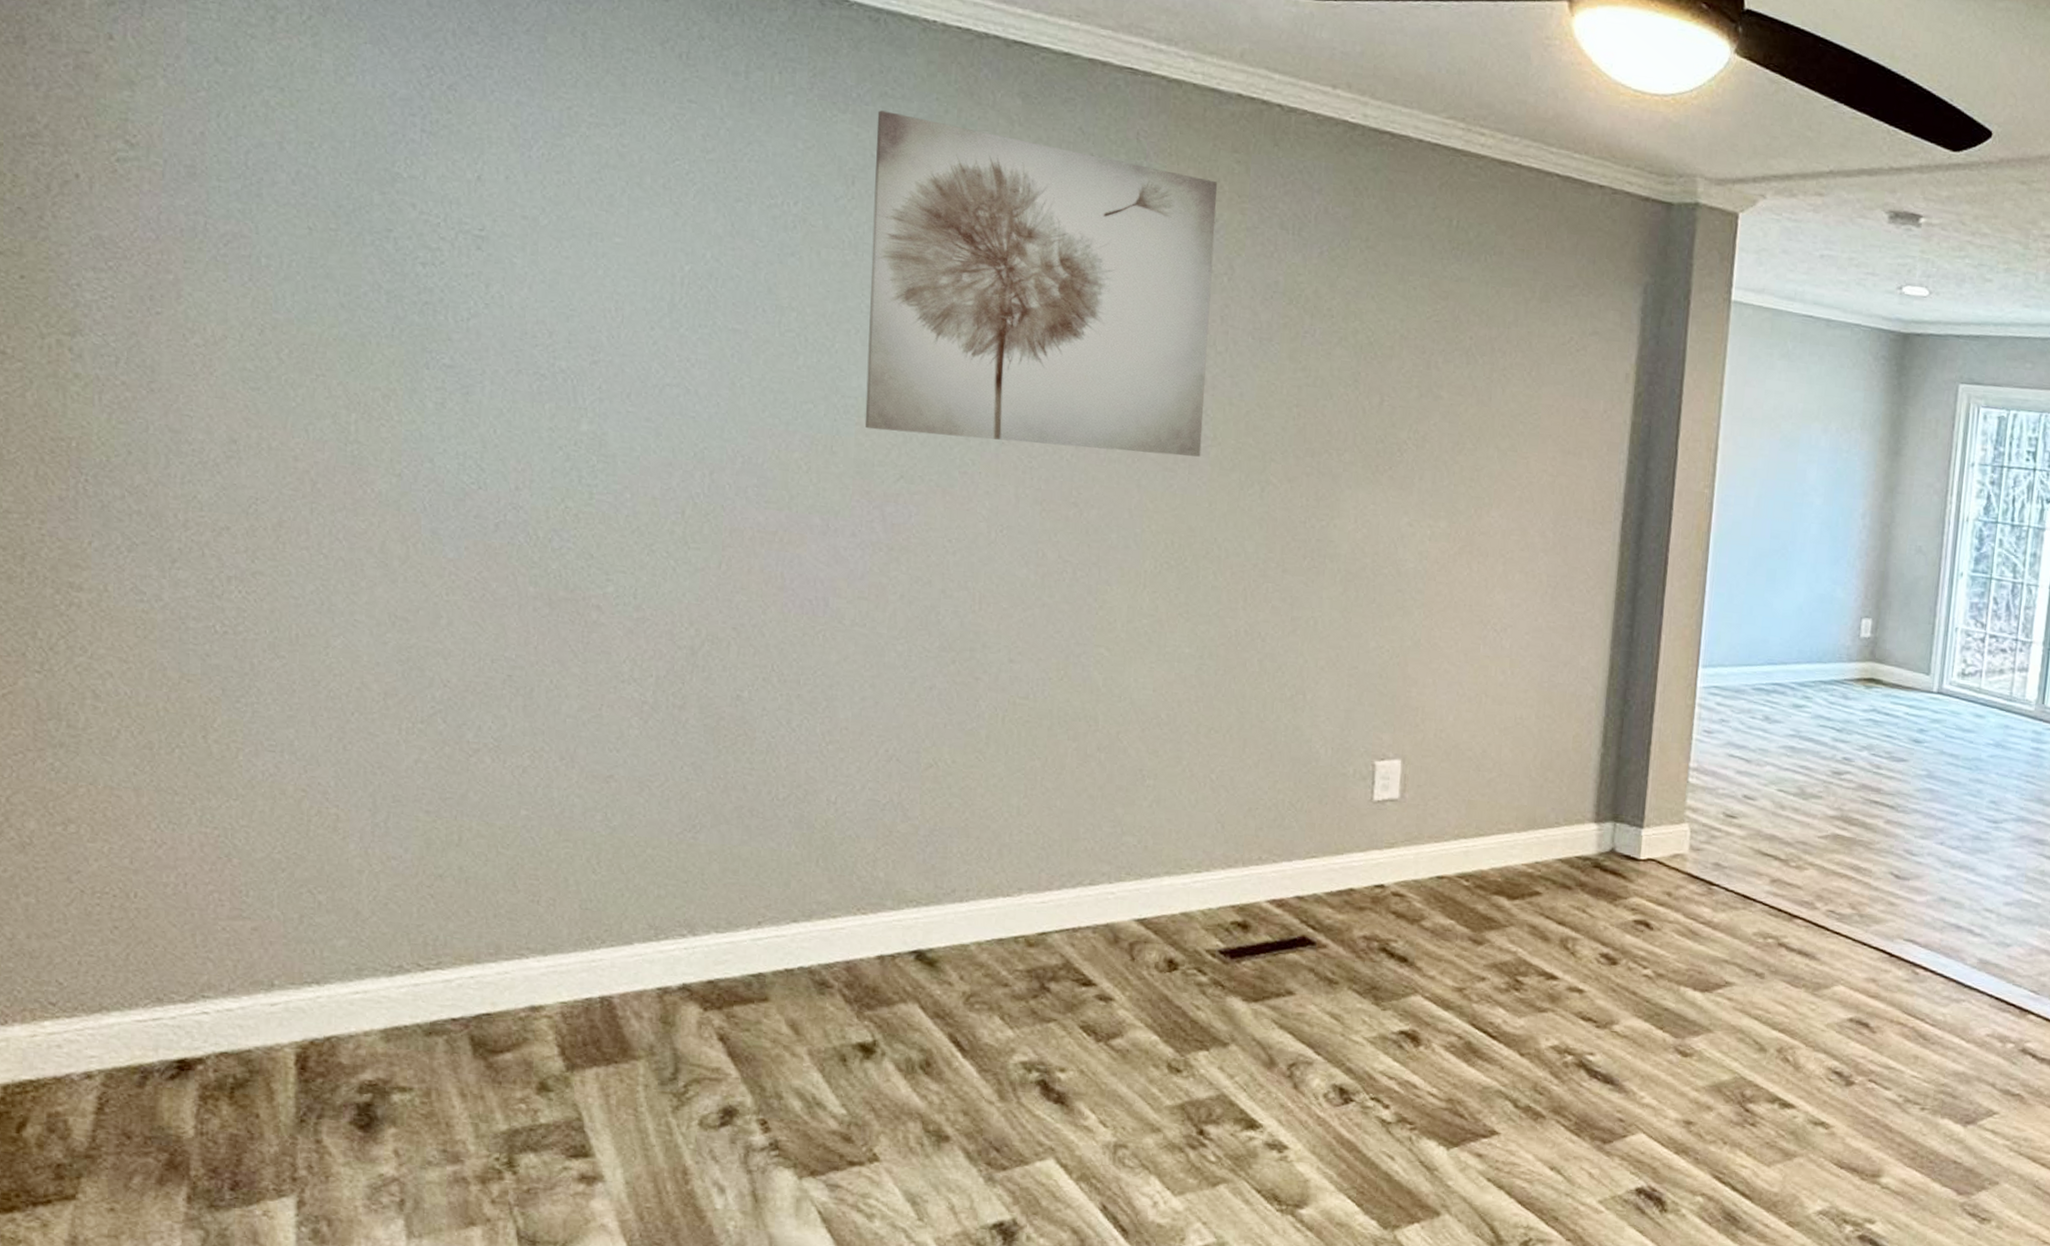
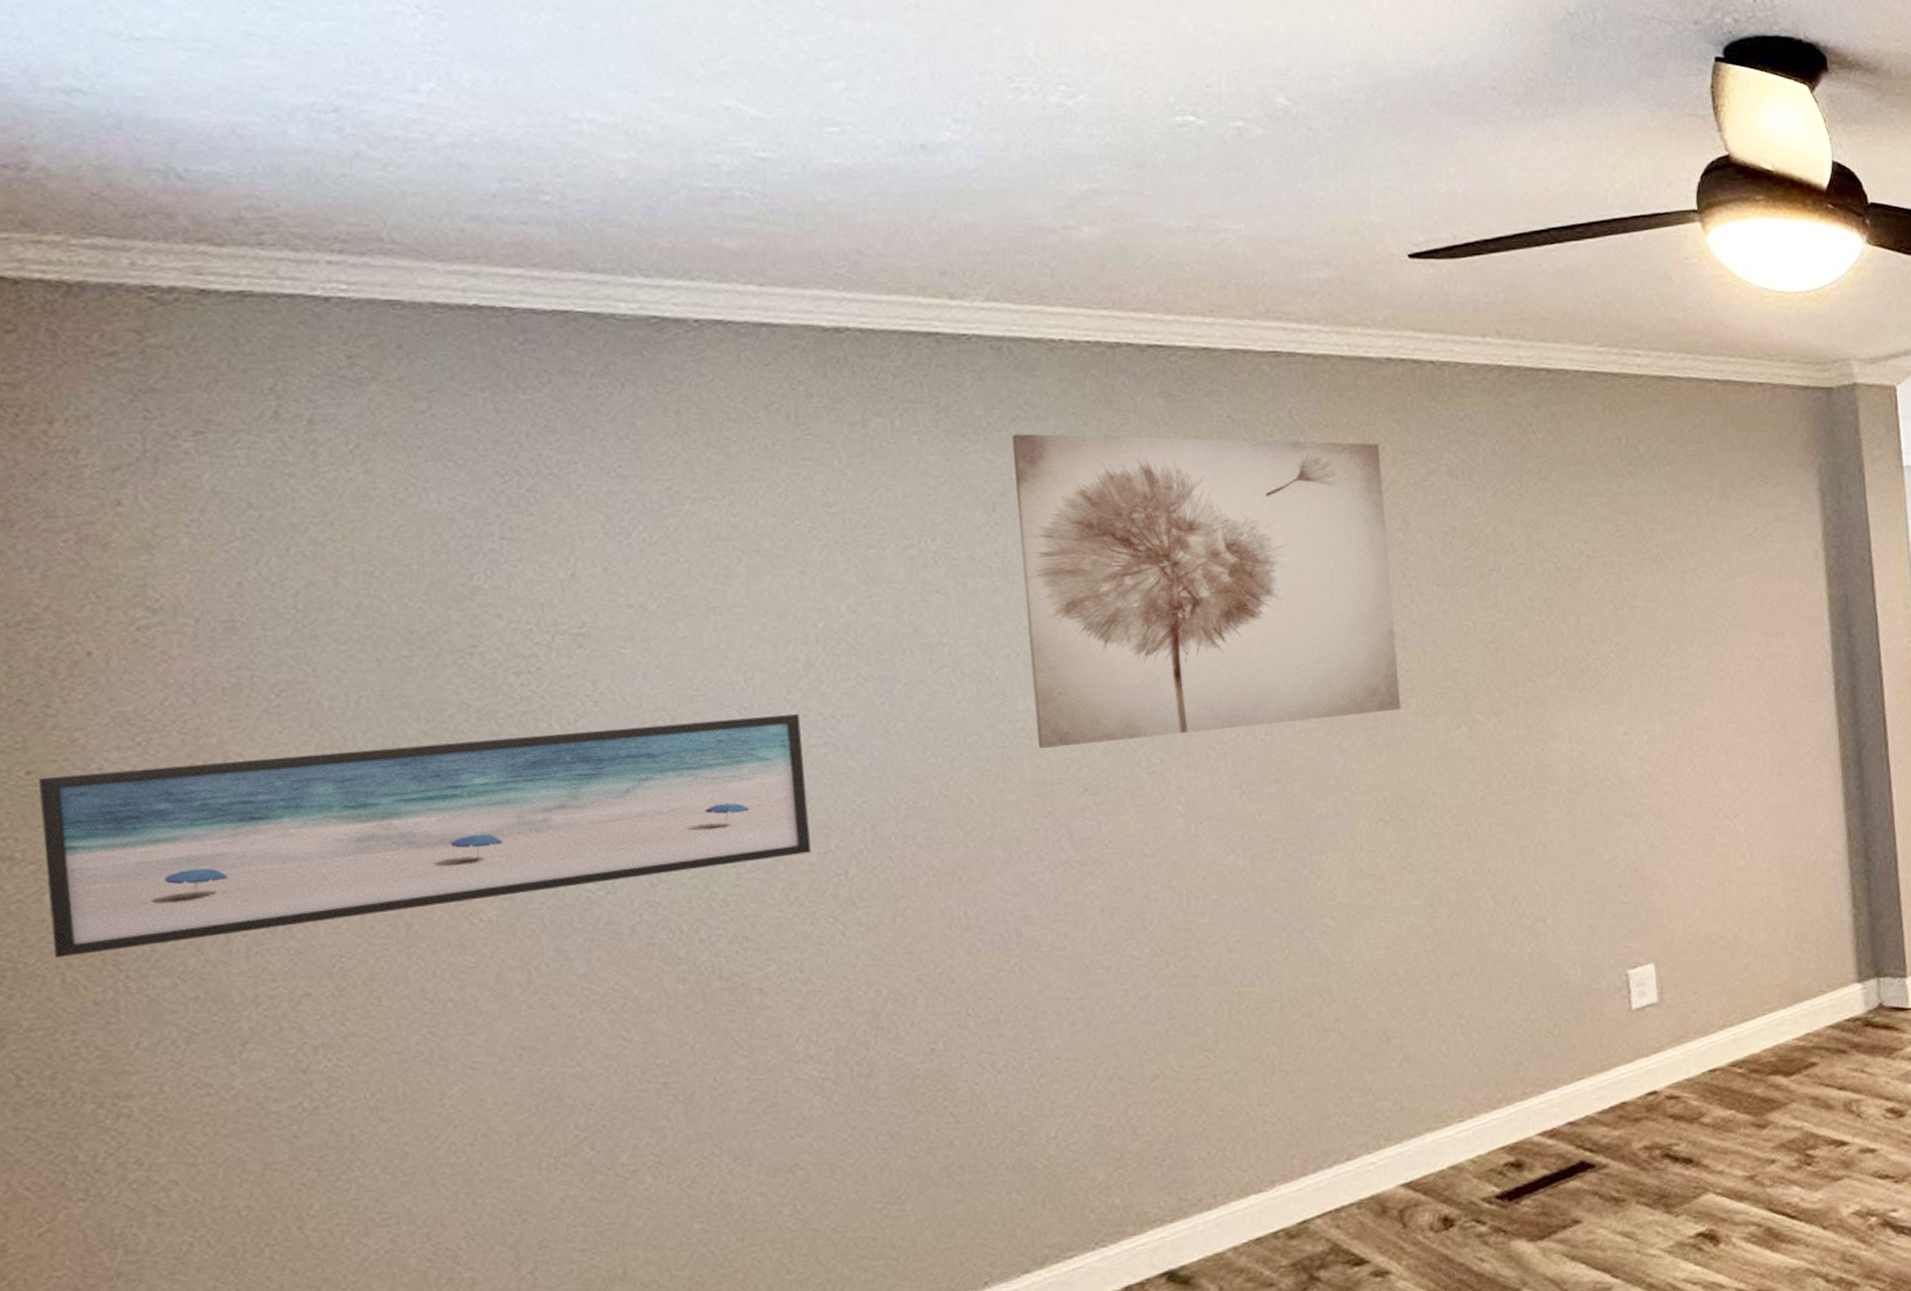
wall art: none [30,283,659,487] -> present [39,714,811,958]

